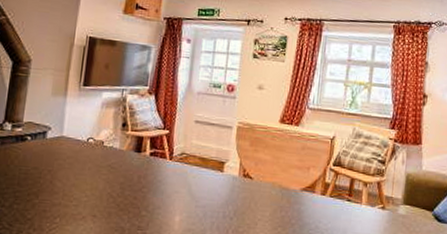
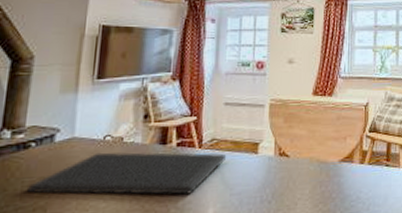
cutting board: none [24,152,193,200] -> present [27,152,226,195]

